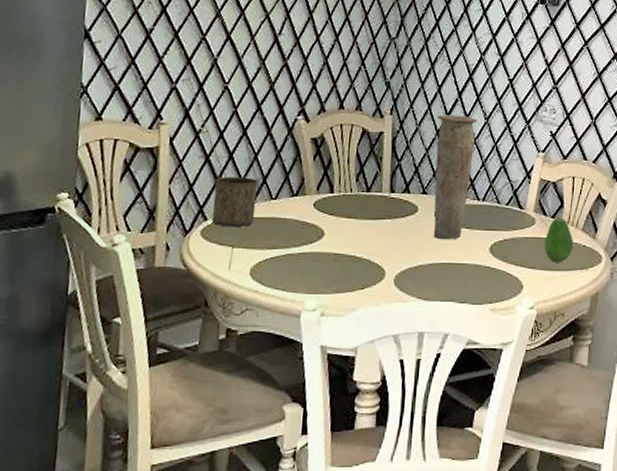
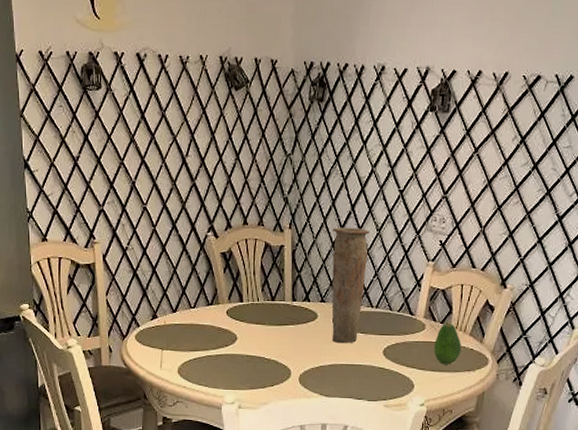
cup: present [211,176,259,228] -> none [143,288,179,333]

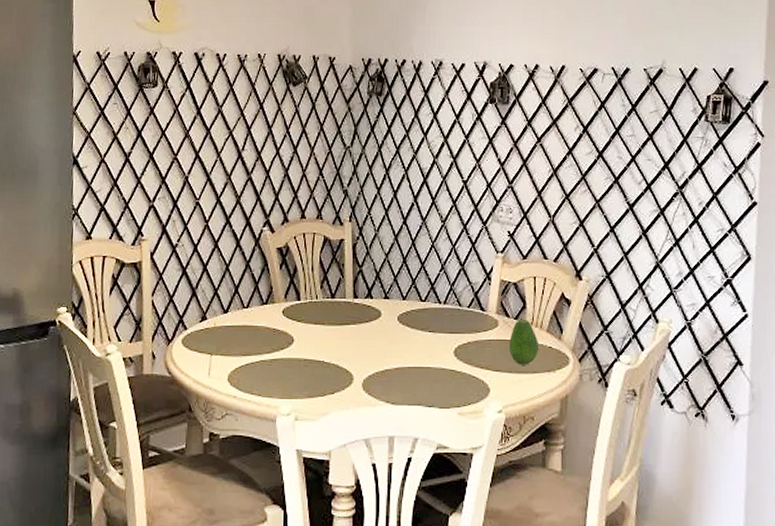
vase: present [331,227,370,344] -> none [395,219,435,344]

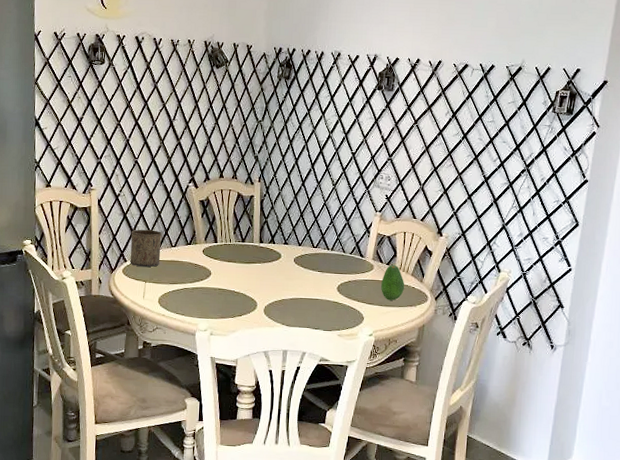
cup: none [191,287,232,336] -> present [130,229,163,268]

